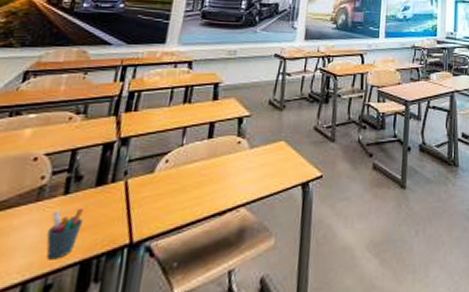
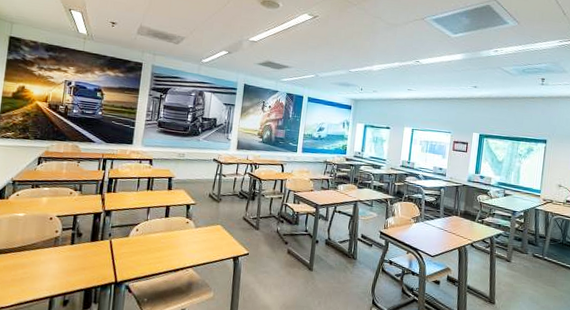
pen holder: present [46,208,85,260] -> none [62,254,85,286]

